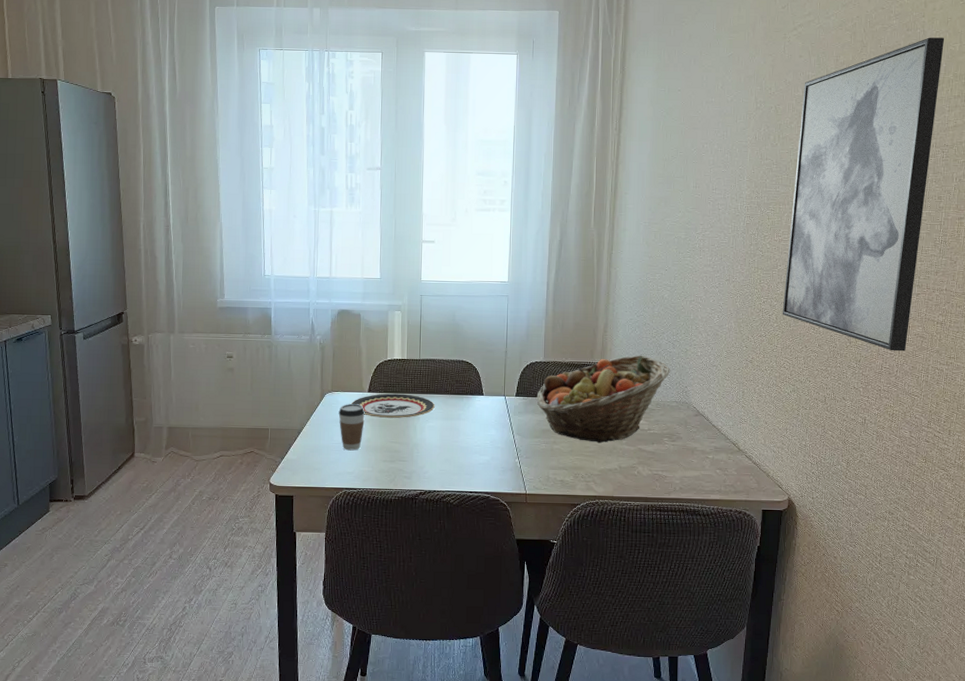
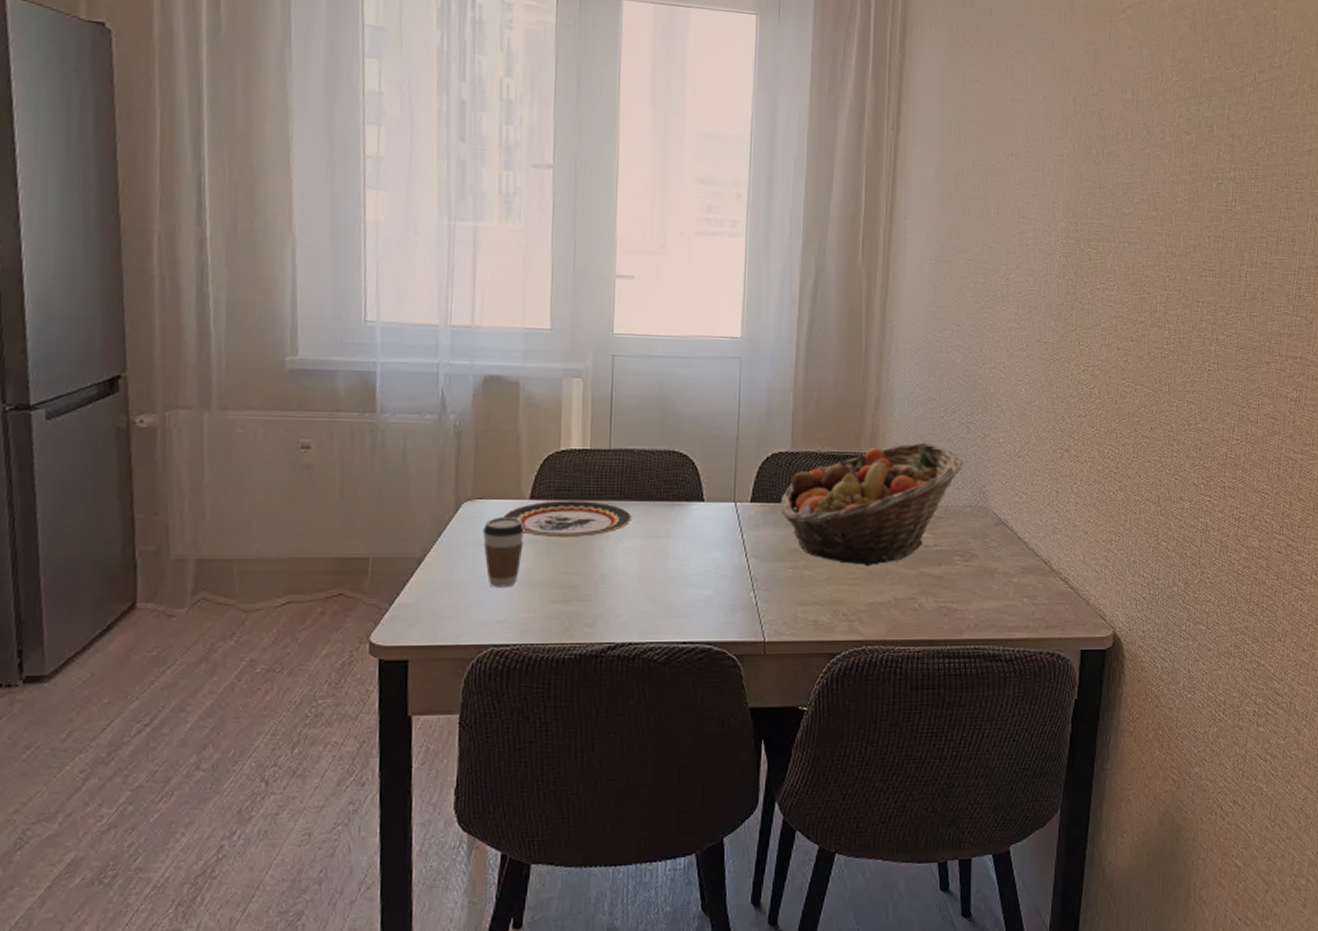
wall art: present [782,37,945,351] -> none [1106,35,1299,437]

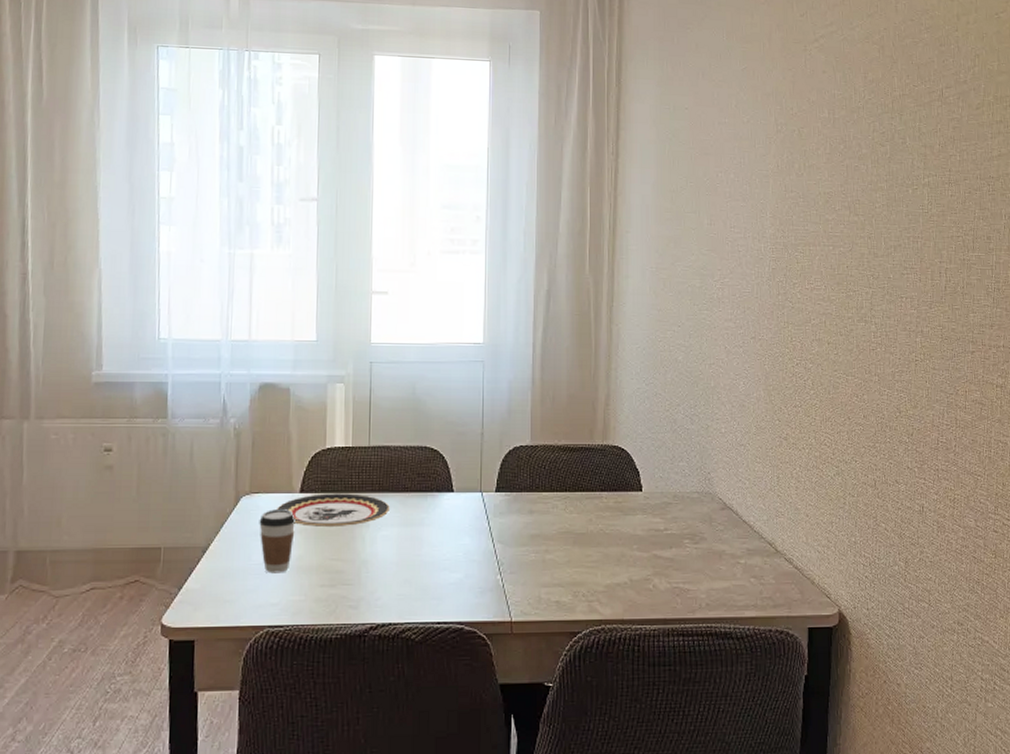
fruit basket: present [780,442,963,567] -> none [522,433,689,550]

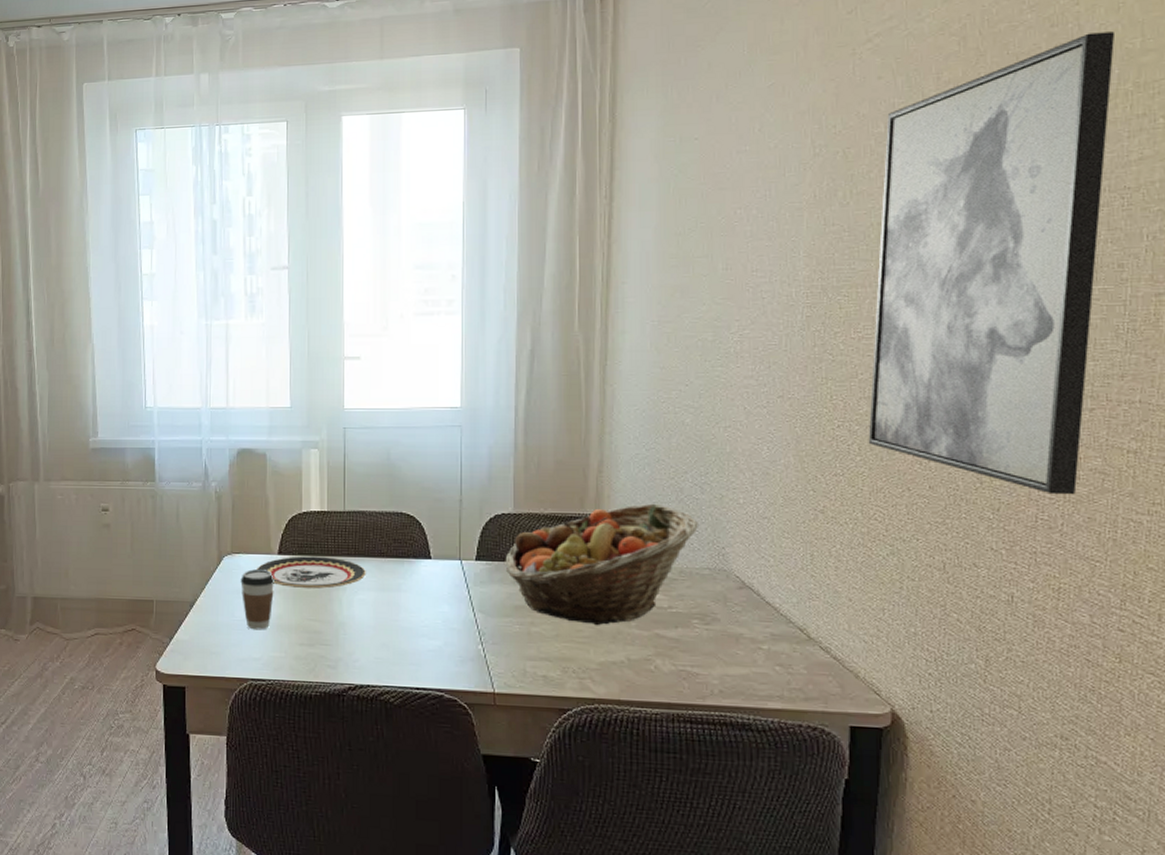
fruit basket: none [522,433,689,550] -> present [505,503,698,626]
wall art: none [819,54,982,422] -> present [868,31,1116,495]

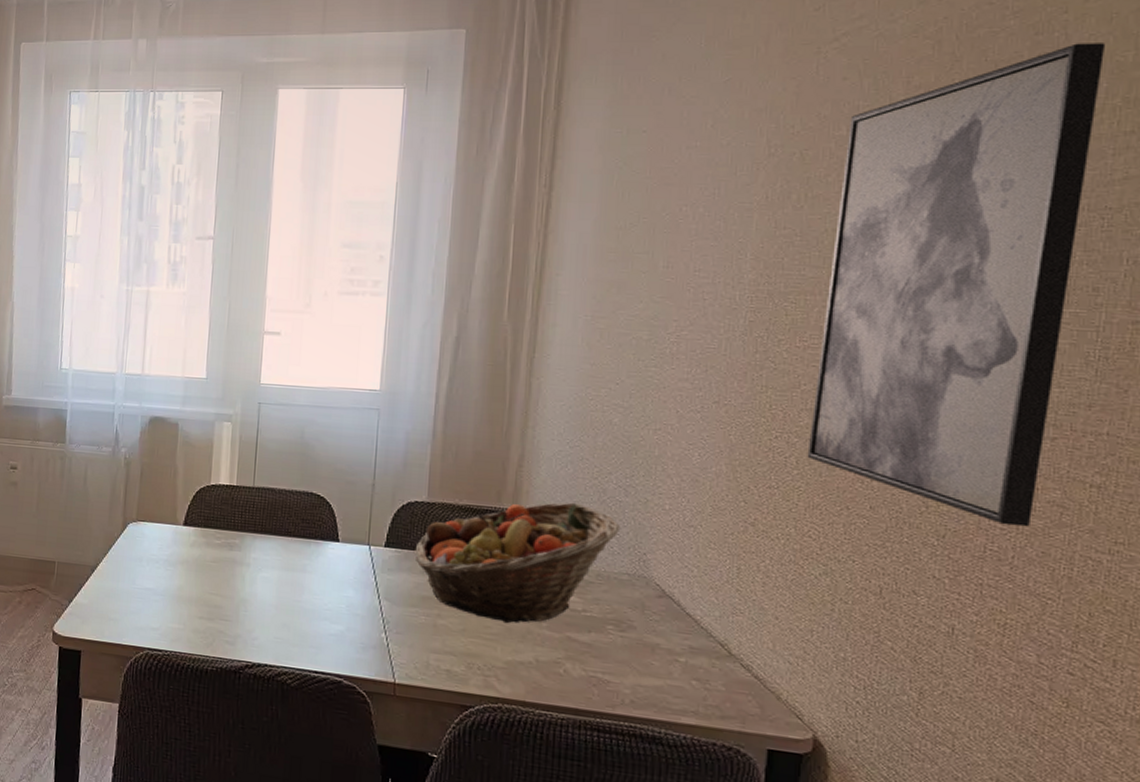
coffee cup: present [240,568,274,630] -> none [143,538,178,600]
plate: present [257,556,366,589] -> none [161,528,272,564]

